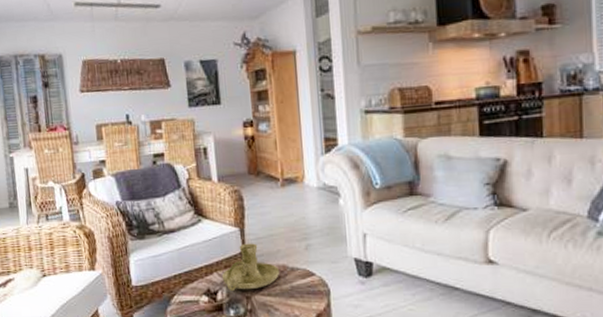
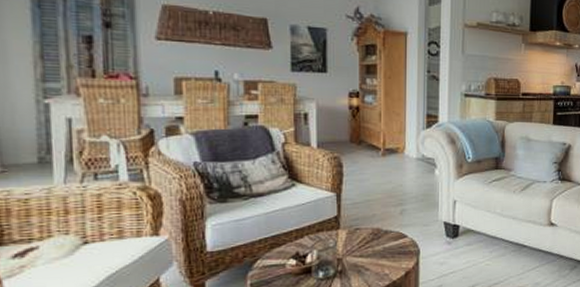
candle holder: present [221,243,279,292] -> none [313,208,373,254]

